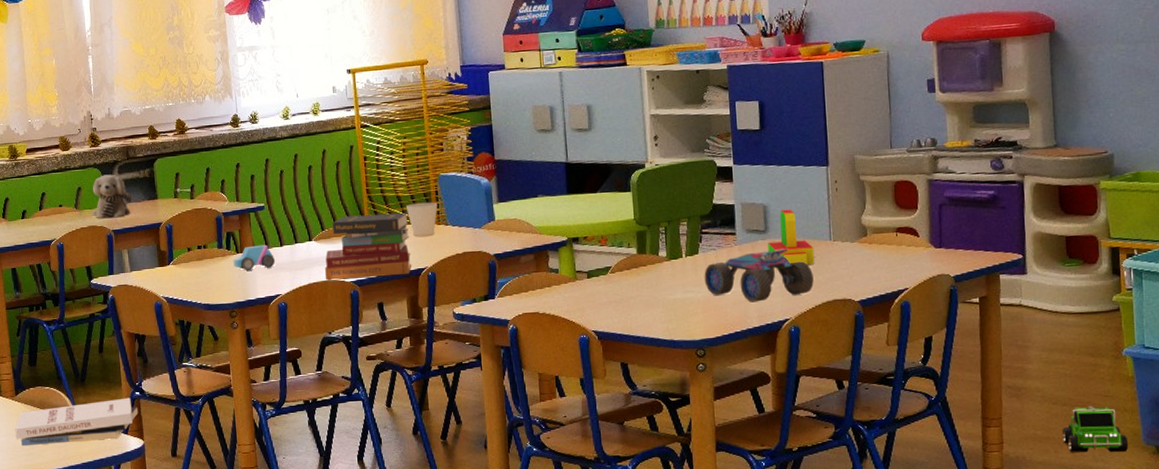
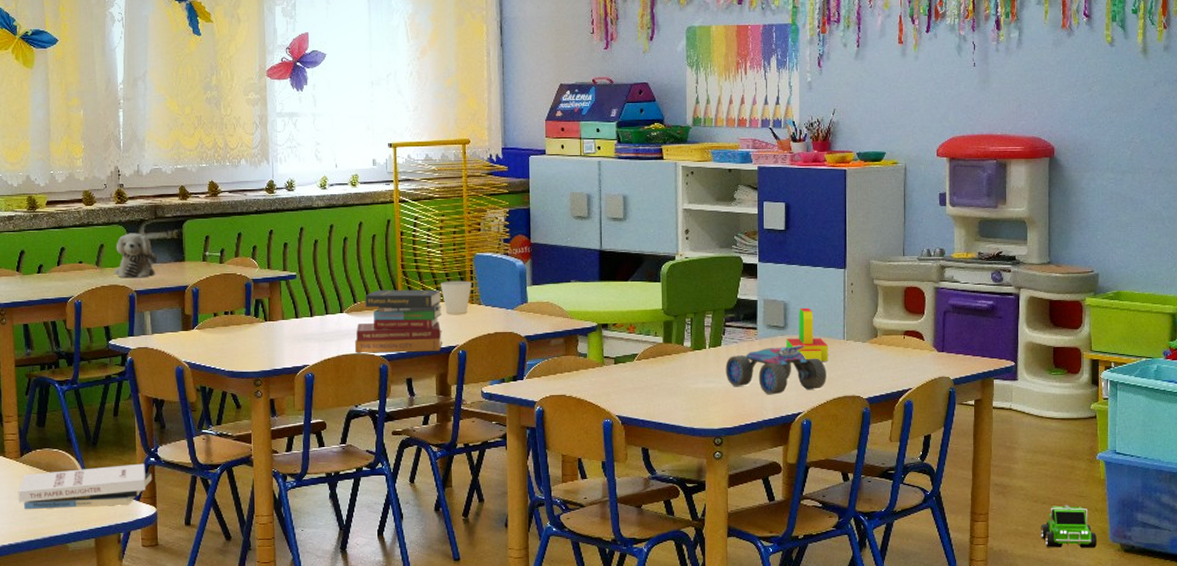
car: present [233,244,276,271] -> none [261,314,305,339]

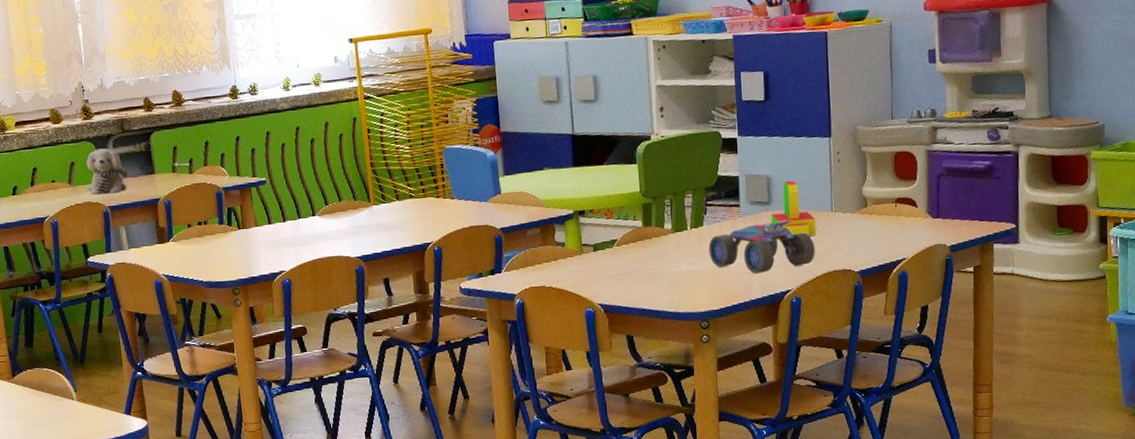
books: present [18,463,153,510] -> none [13,378,141,430]
books: present [354,289,442,353] -> none [328,186,417,256]
cup: present [440,280,472,315] -> none [411,175,443,212]
toy truck: present [1041,504,1096,548] -> none [1049,370,1109,416]

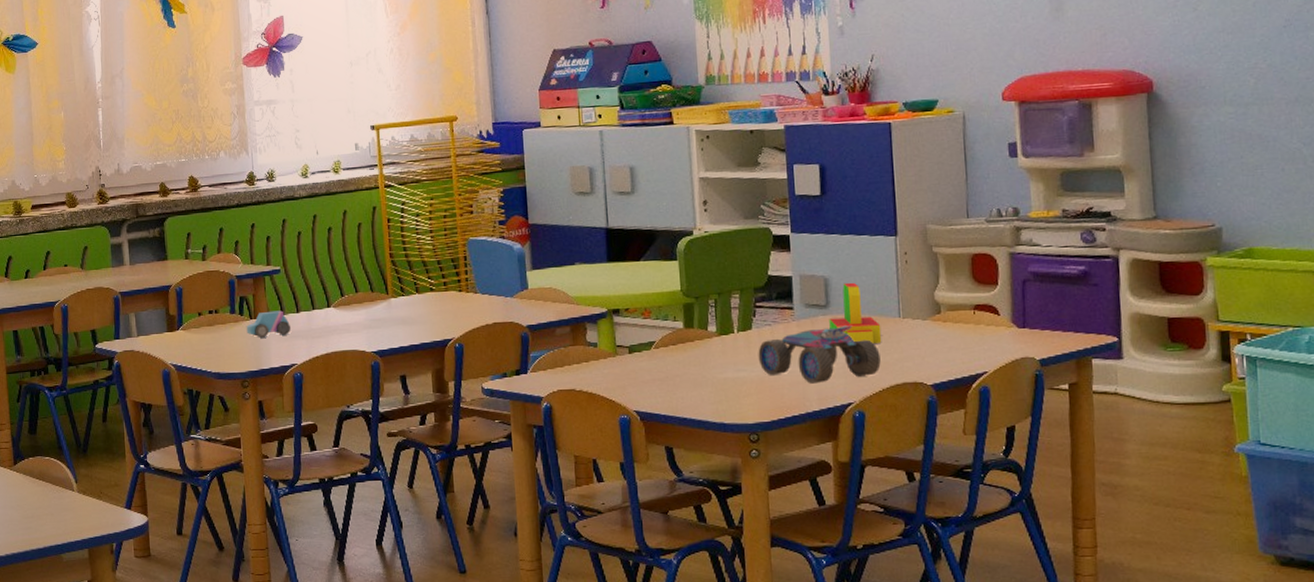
plush toy: present [86,148,129,194] -> none [98,233,141,280]
car: none [235,220,279,247] -> present [246,310,292,338]

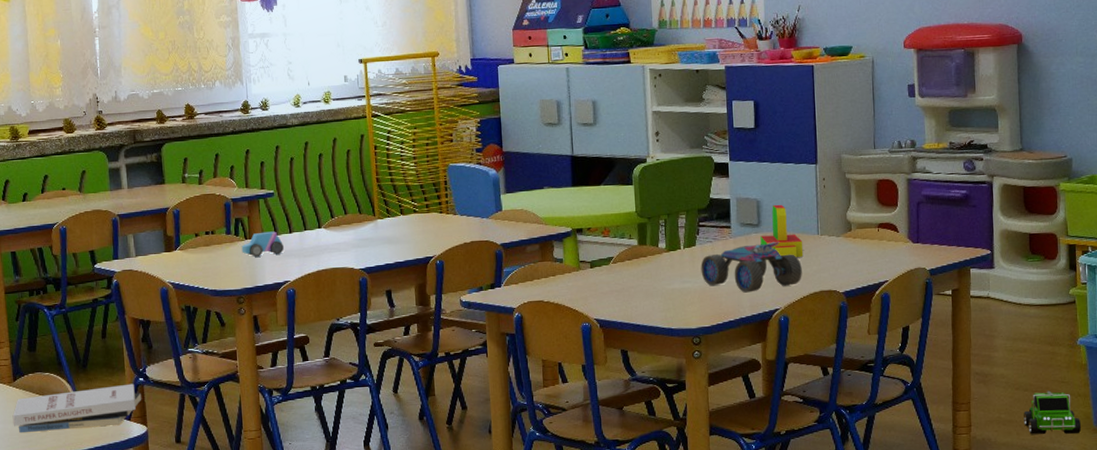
books: none [12,470,143,520] -> present [12,383,142,434]
toy truck: none [1165,507,1242,560] -> present [1024,390,1081,435]

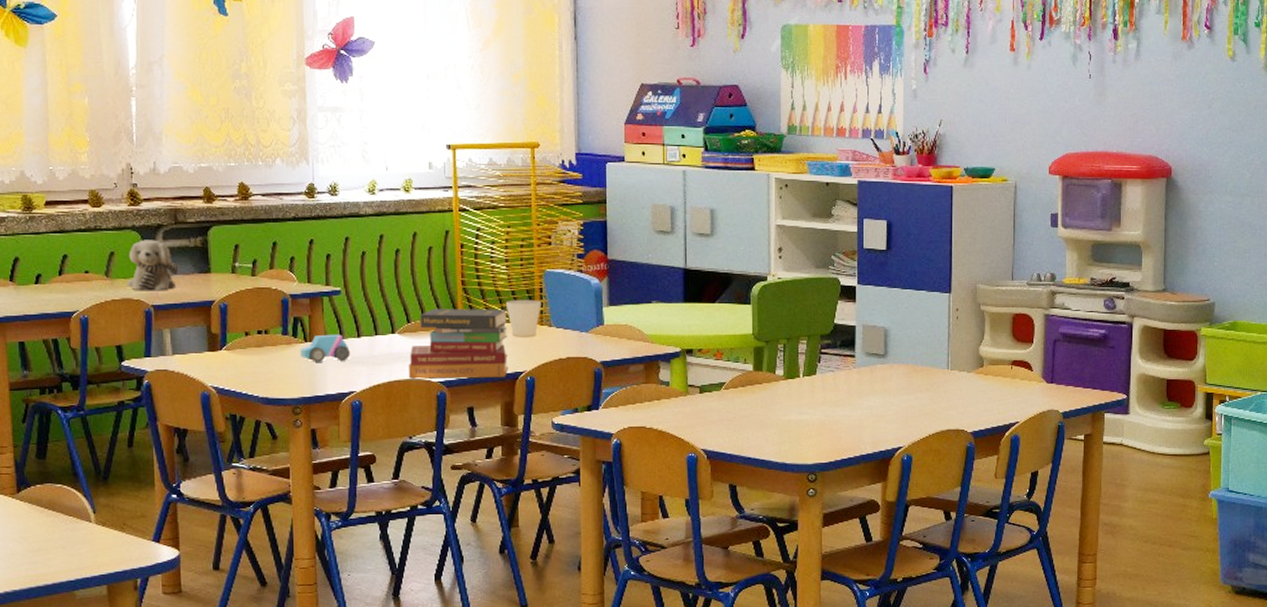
books: present [12,383,142,434] -> none [14,500,174,553]
plush toy: none [96,158,139,203] -> present [127,239,179,291]
books: none [333,201,420,268] -> present [408,309,508,379]
cup: none [415,191,447,226] -> present [505,300,542,338]
toy car: present [701,242,802,293] -> none [820,375,929,428]
toy blocks: present [760,204,804,257] -> none [886,334,931,392]
toy truck: present [1024,390,1081,435] -> none [1150,544,1207,590]

